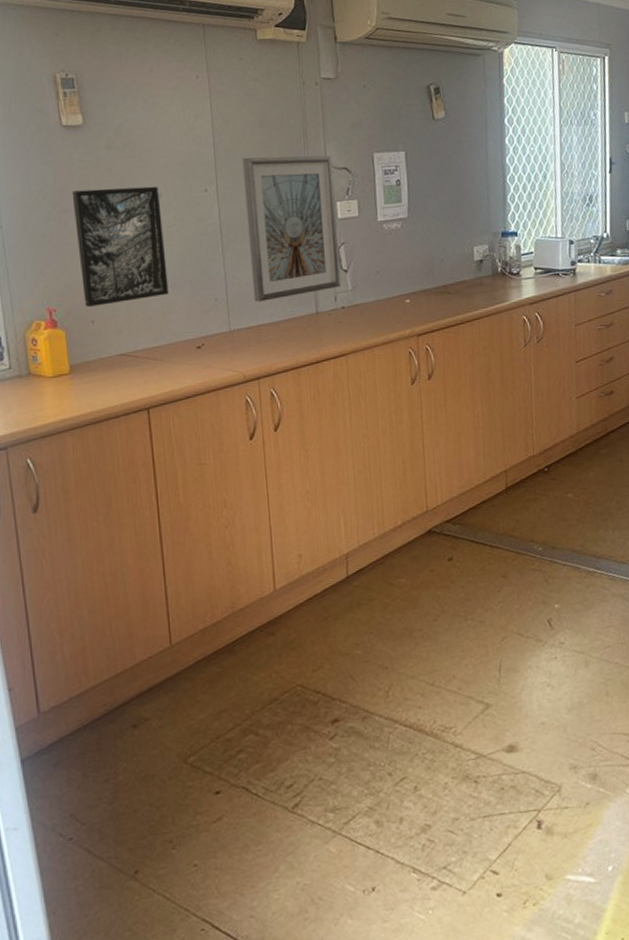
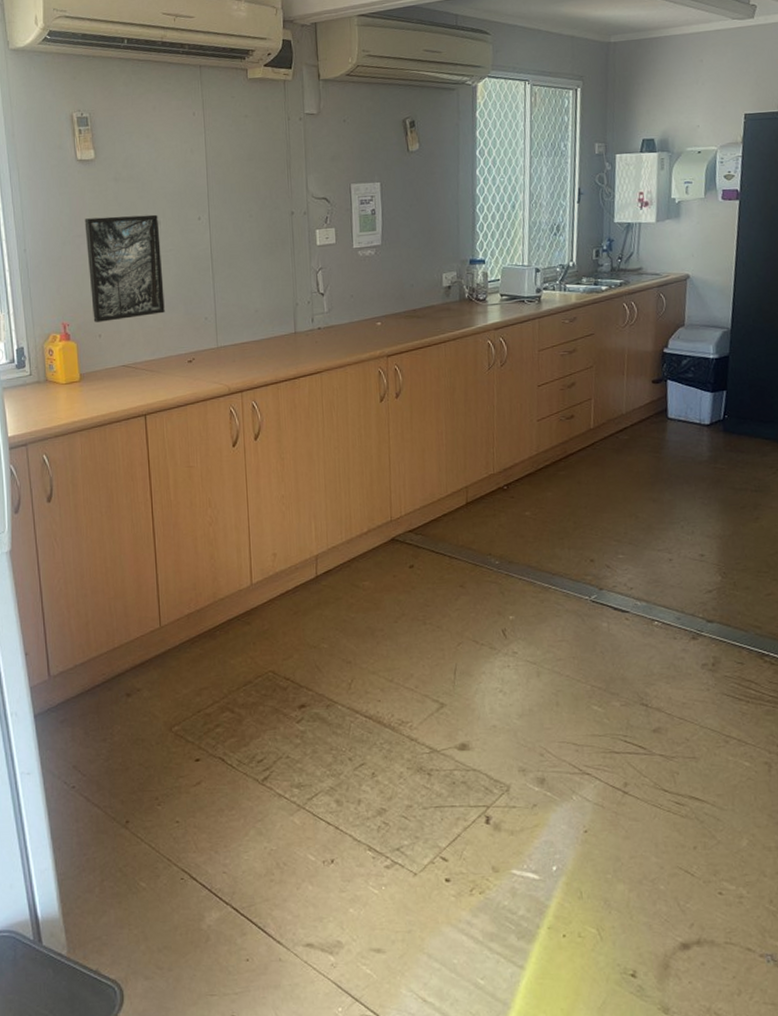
picture frame: present [242,155,341,302] -> none [232,186,318,321]

